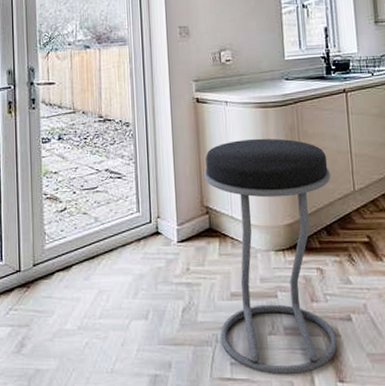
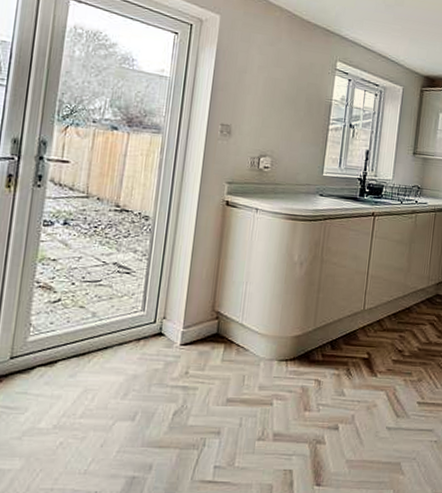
stool: present [204,138,337,375] -> none [208,249,346,479]

